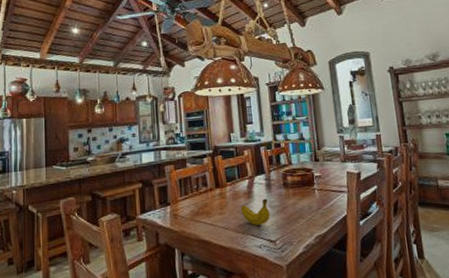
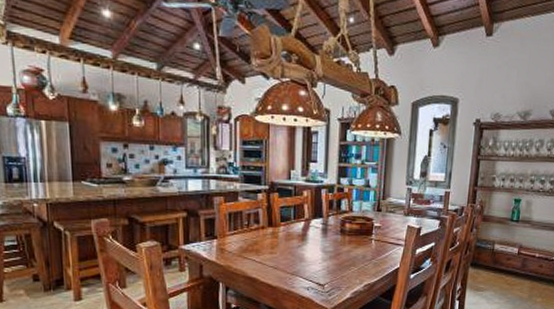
fruit: present [240,198,271,226] -> none [292,243,323,269]

